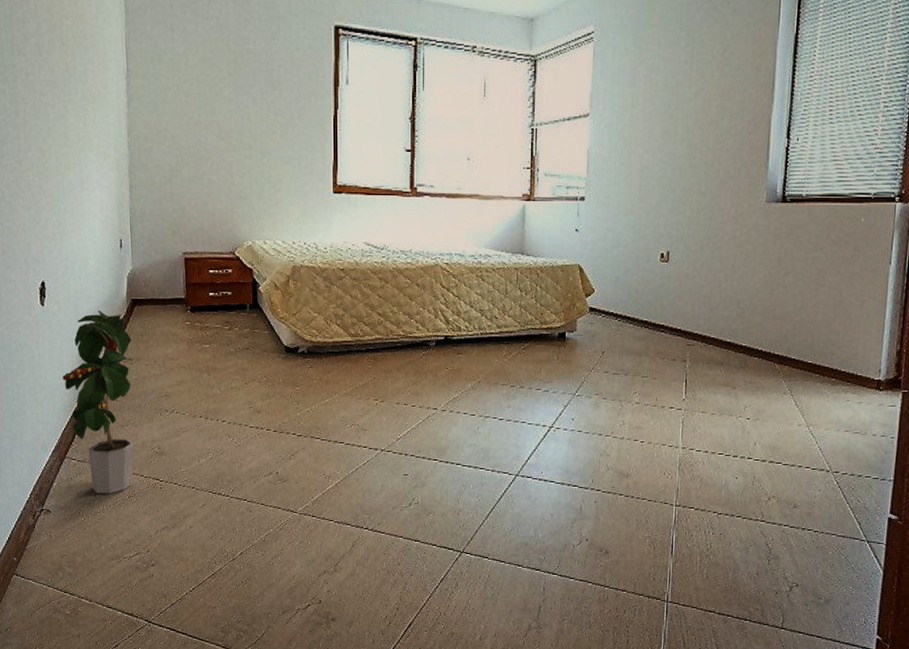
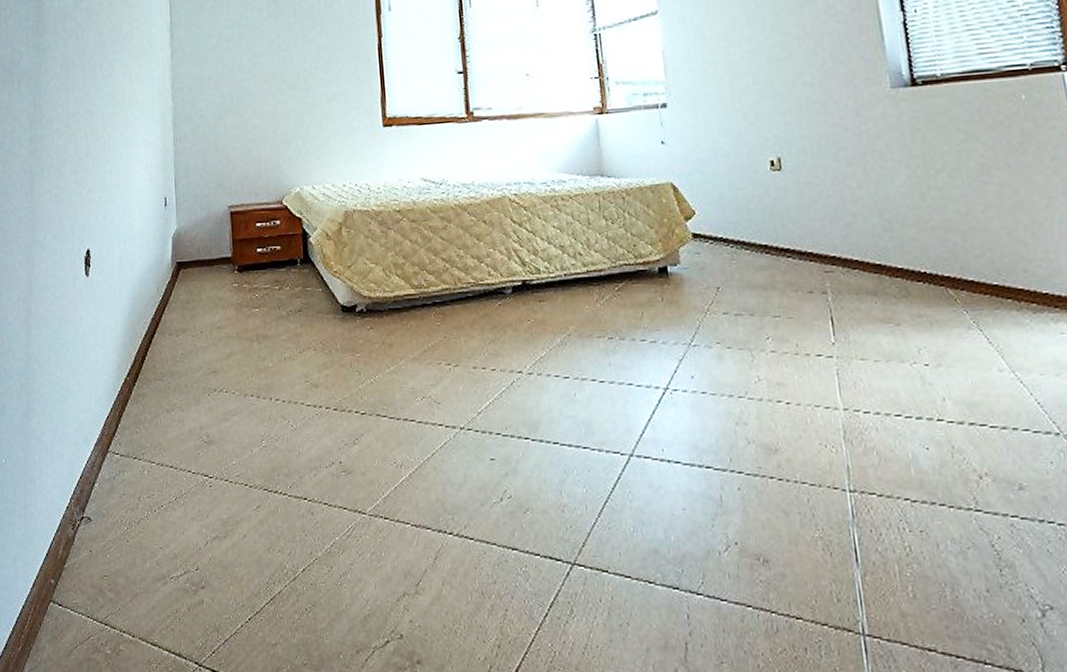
potted plant: present [62,311,133,494] -> none [106,277,180,496]

